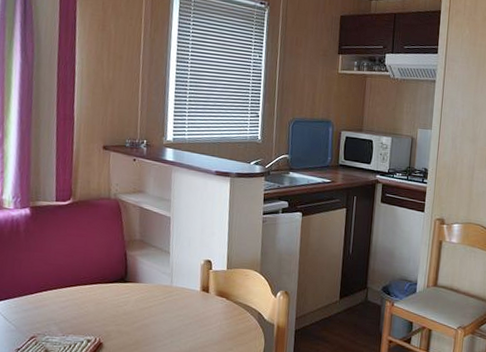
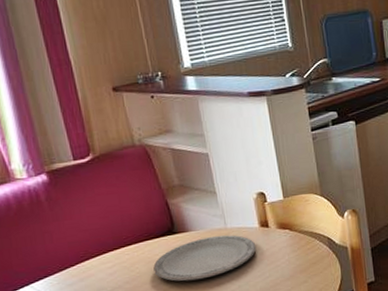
plate: none [100,291,194,329] -> present [153,235,257,282]

